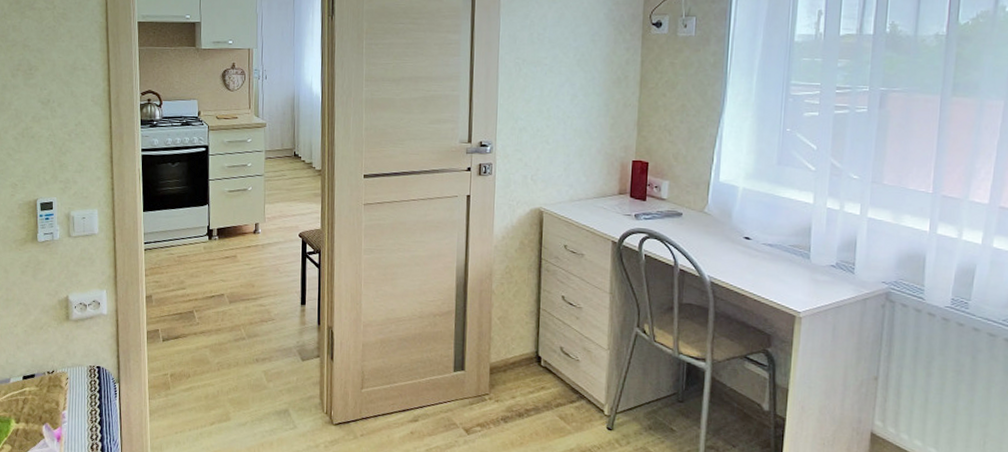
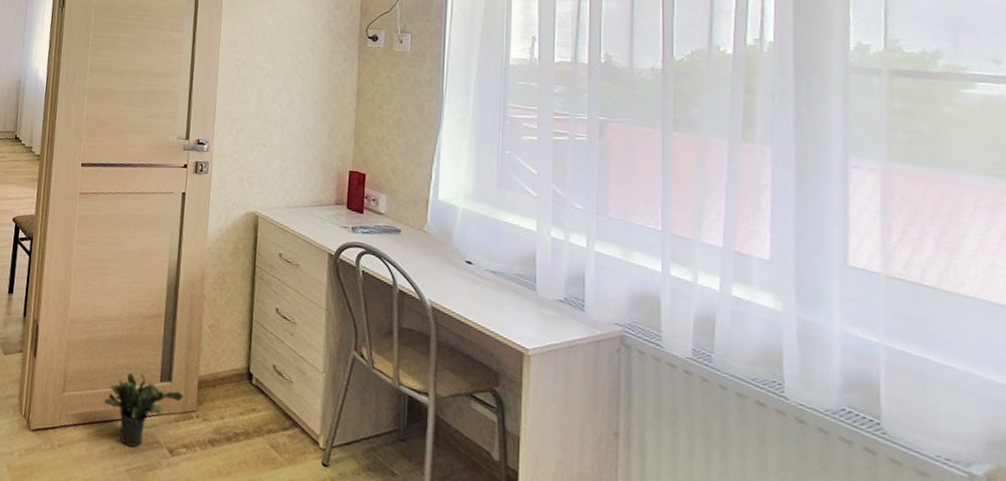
potted plant: none [402,364,476,431] -> present [104,372,183,448]

